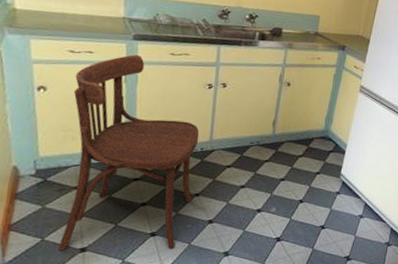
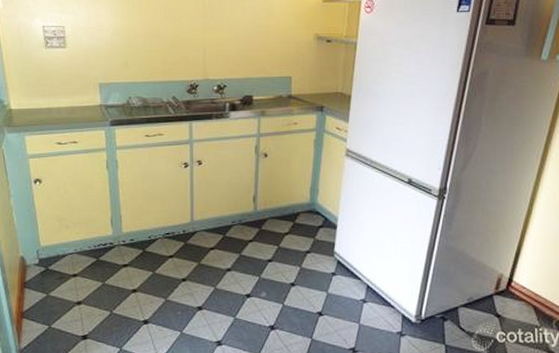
dining chair: present [58,55,200,251] -> none [63,141,180,338]

